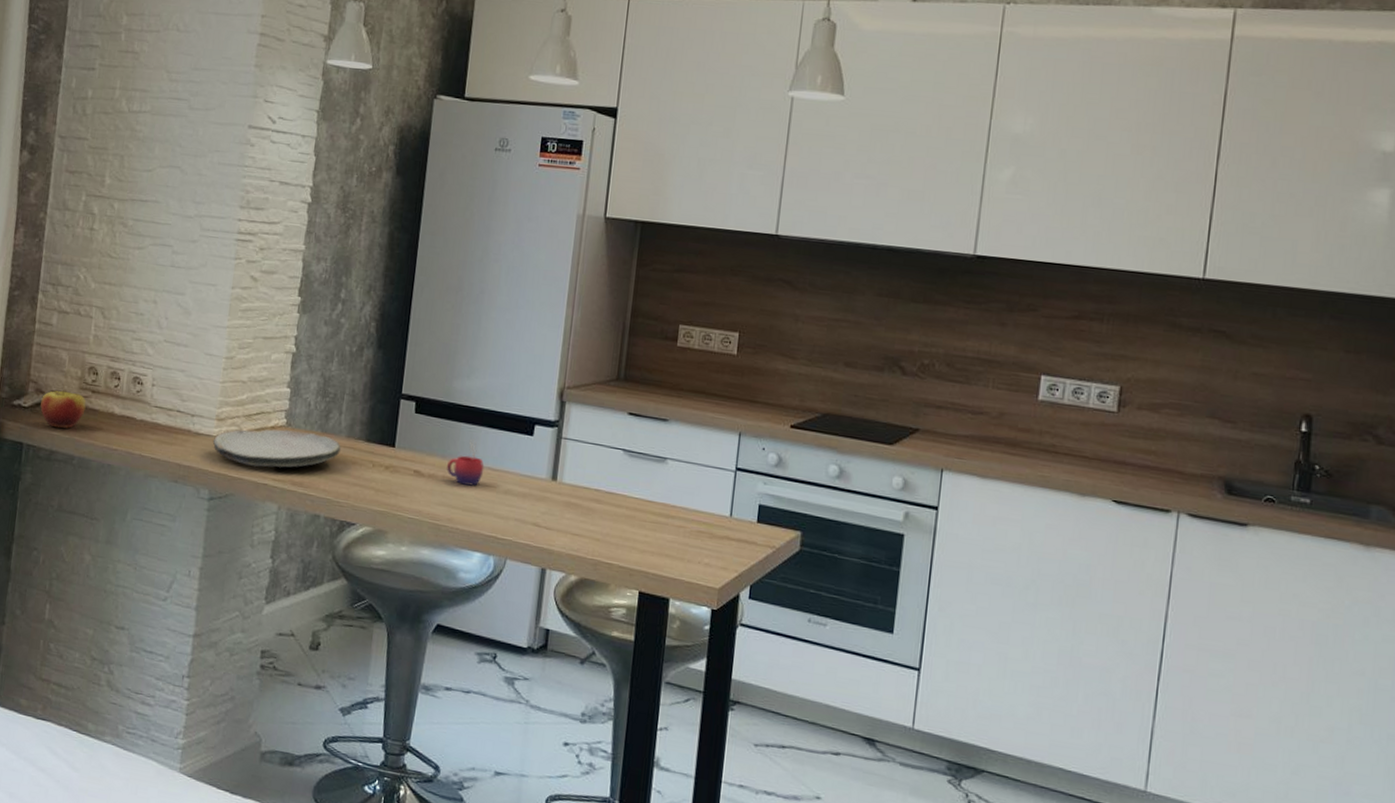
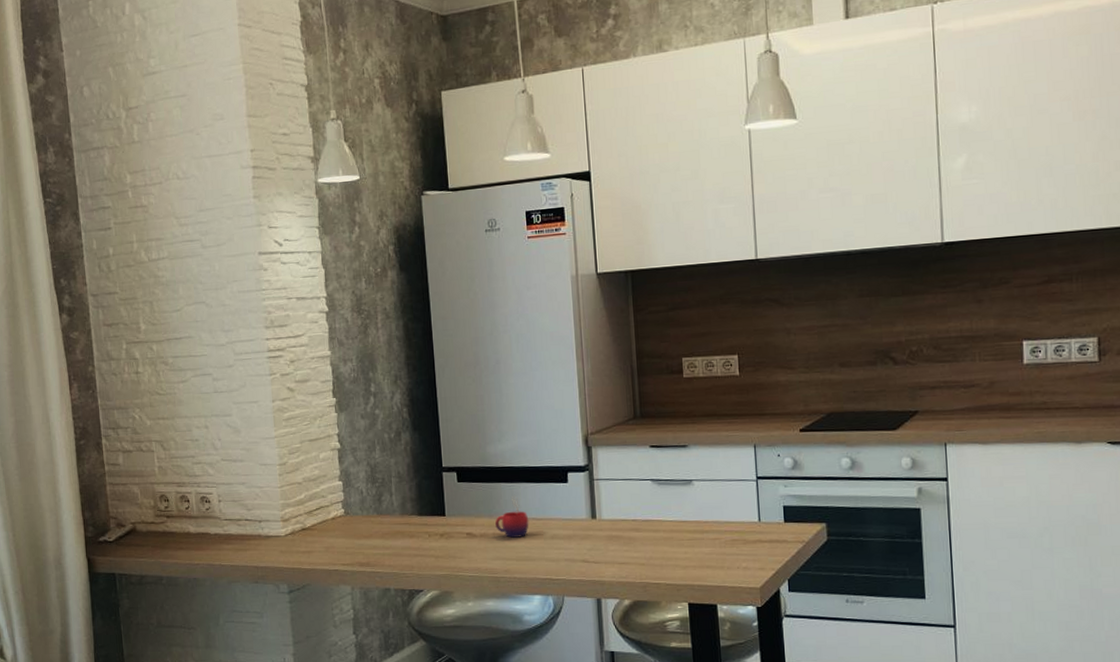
apple: present [40,390,86,429] -> none [123,521,164,555]
plate: present [212,429,341,468] -> none [282,516,398,556]

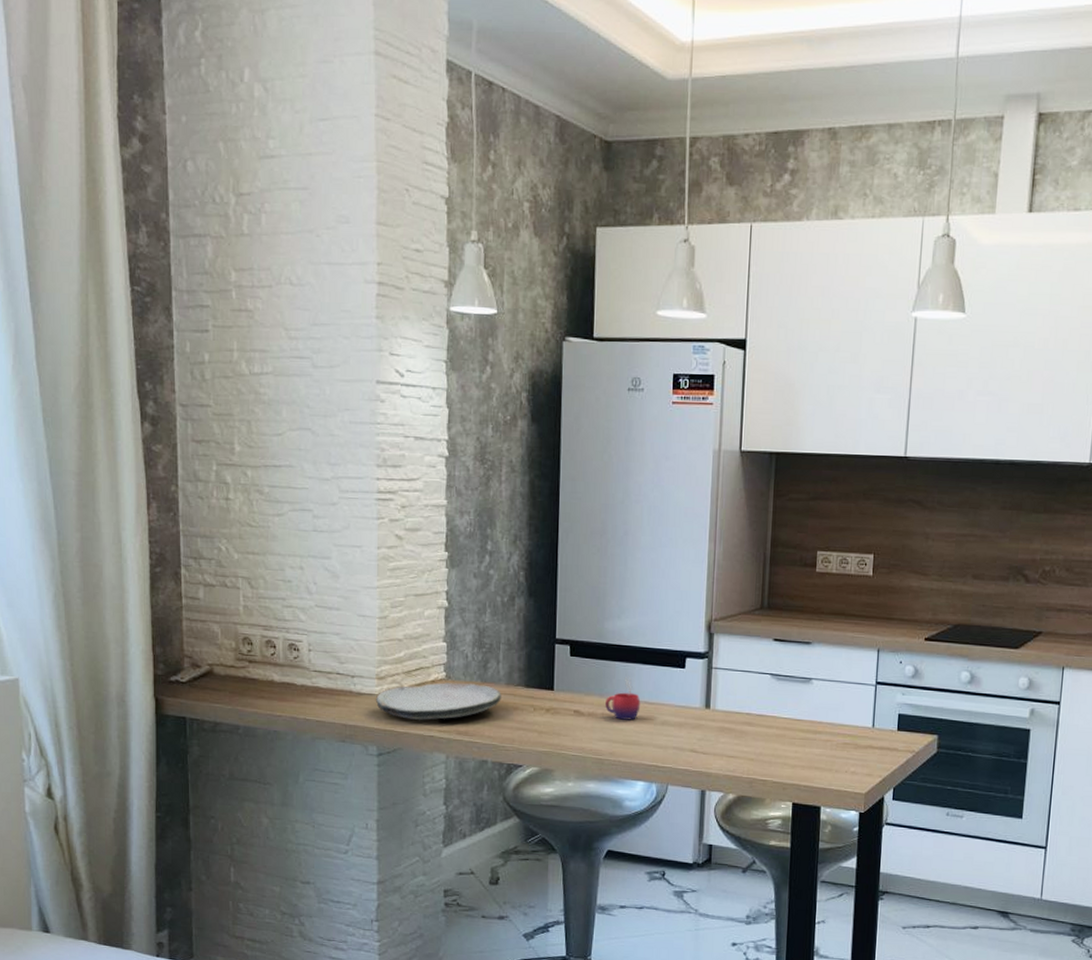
plate: none [282,516,398,556] -> present [375,682,501,720]

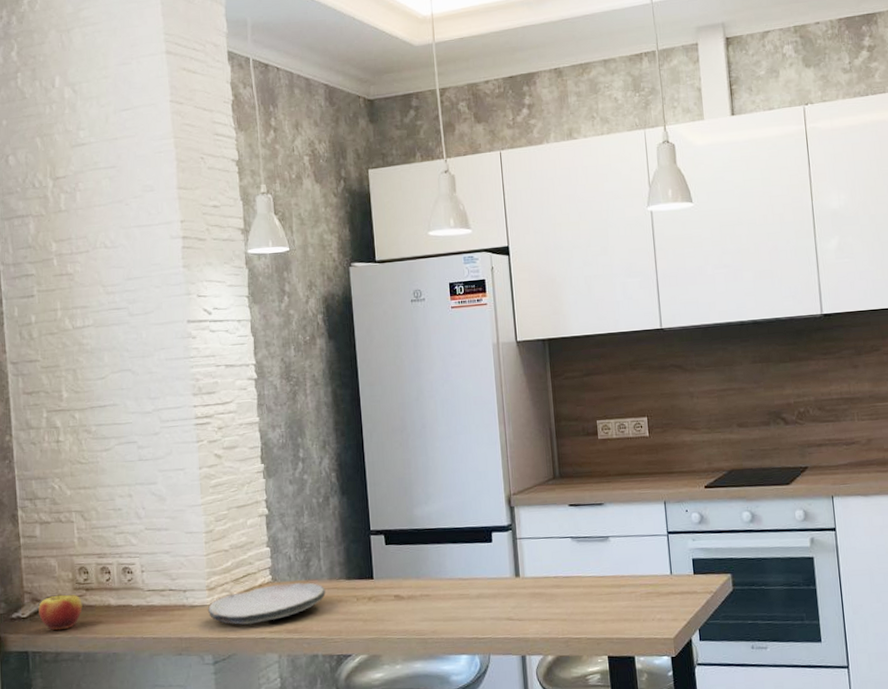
apple: none [198,663,245,700] -> present [38,595,83,631]
mug: present [605,676,641,720] -> none [422,556,456,599]

